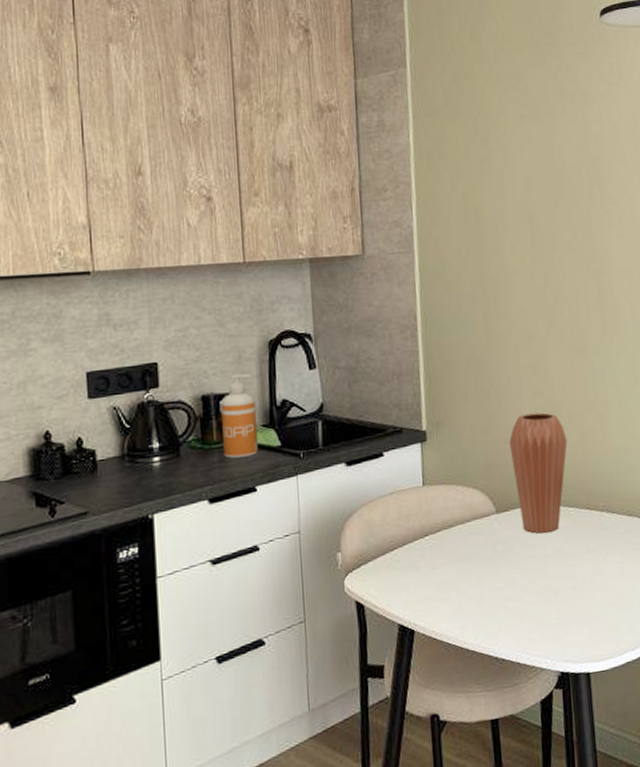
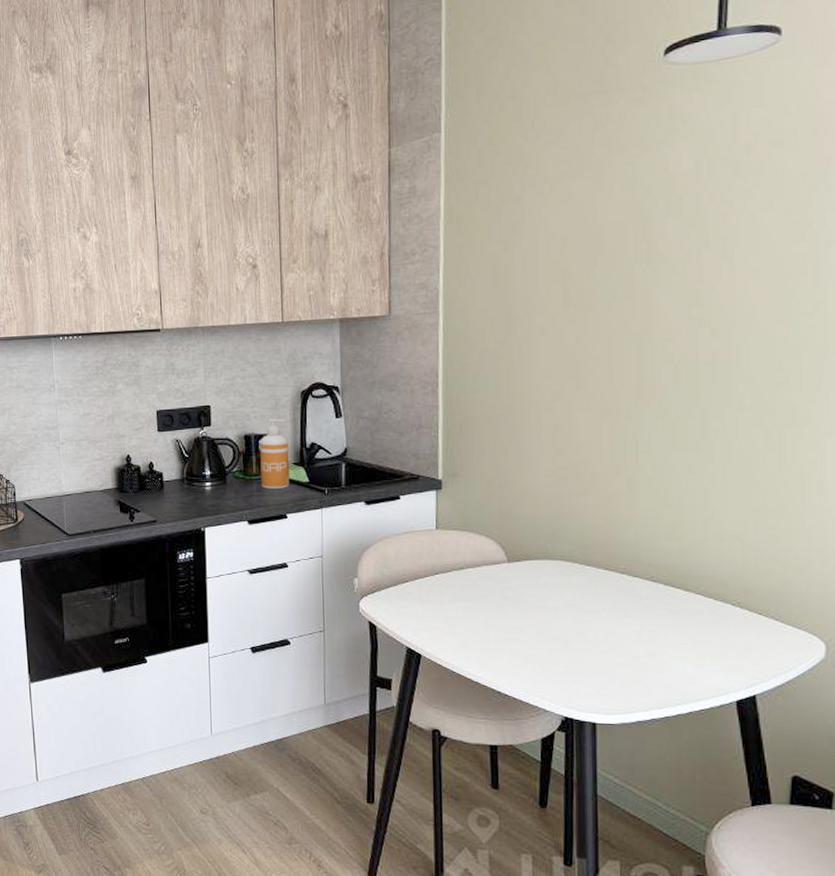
vase: present [509,412,568,534] -> none [525,472,589,588]

